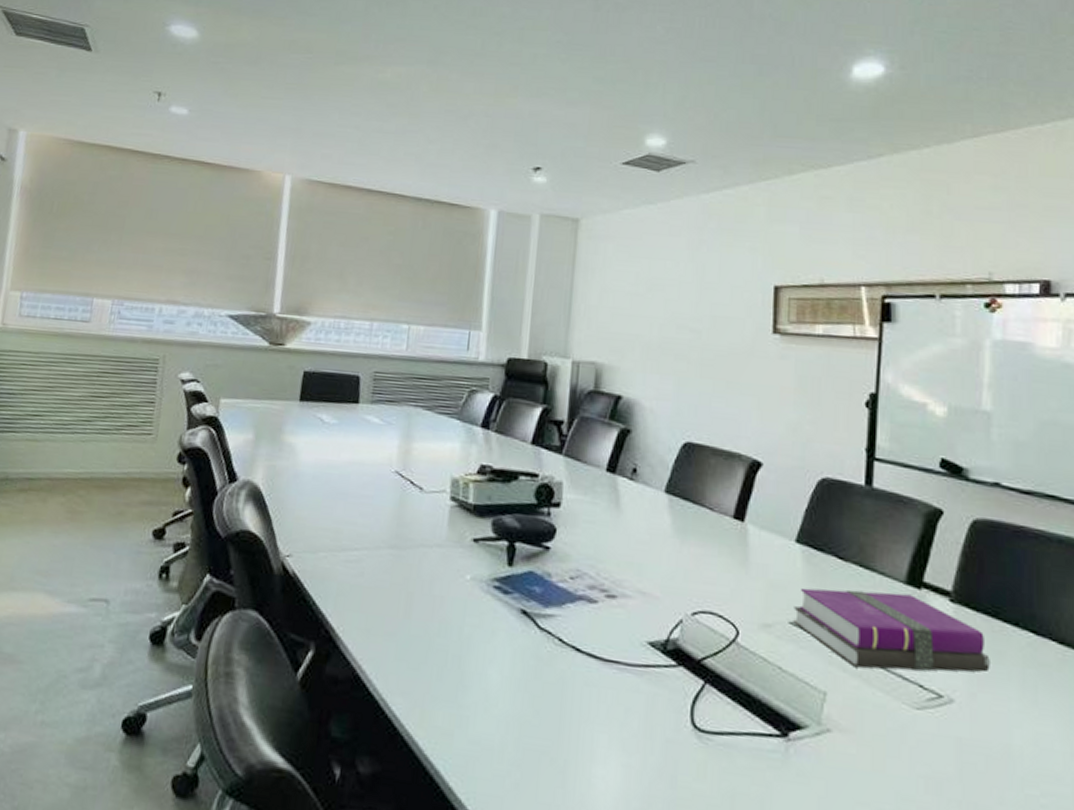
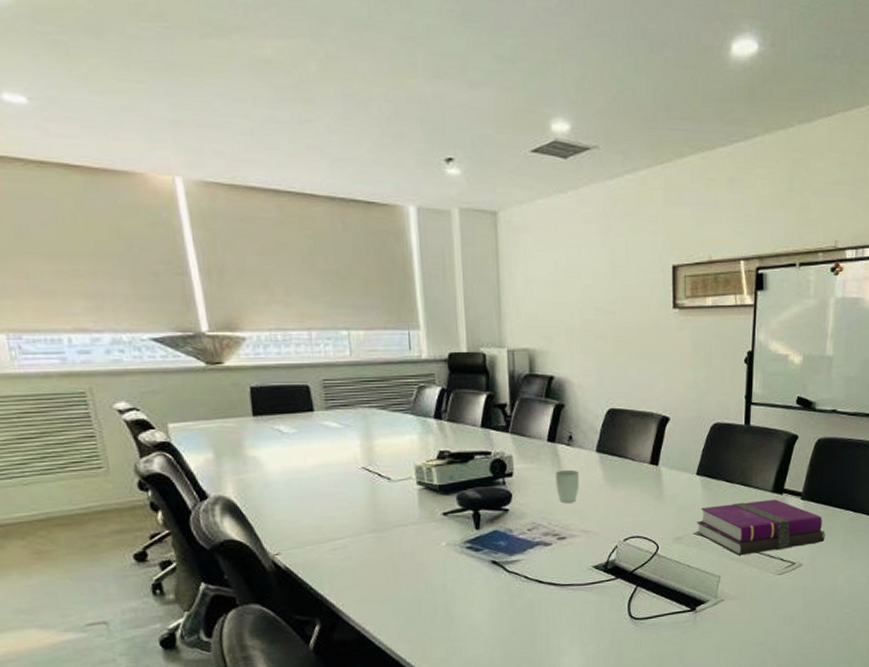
mug: none [610,508,641,553] -> present [555,469,579,504]

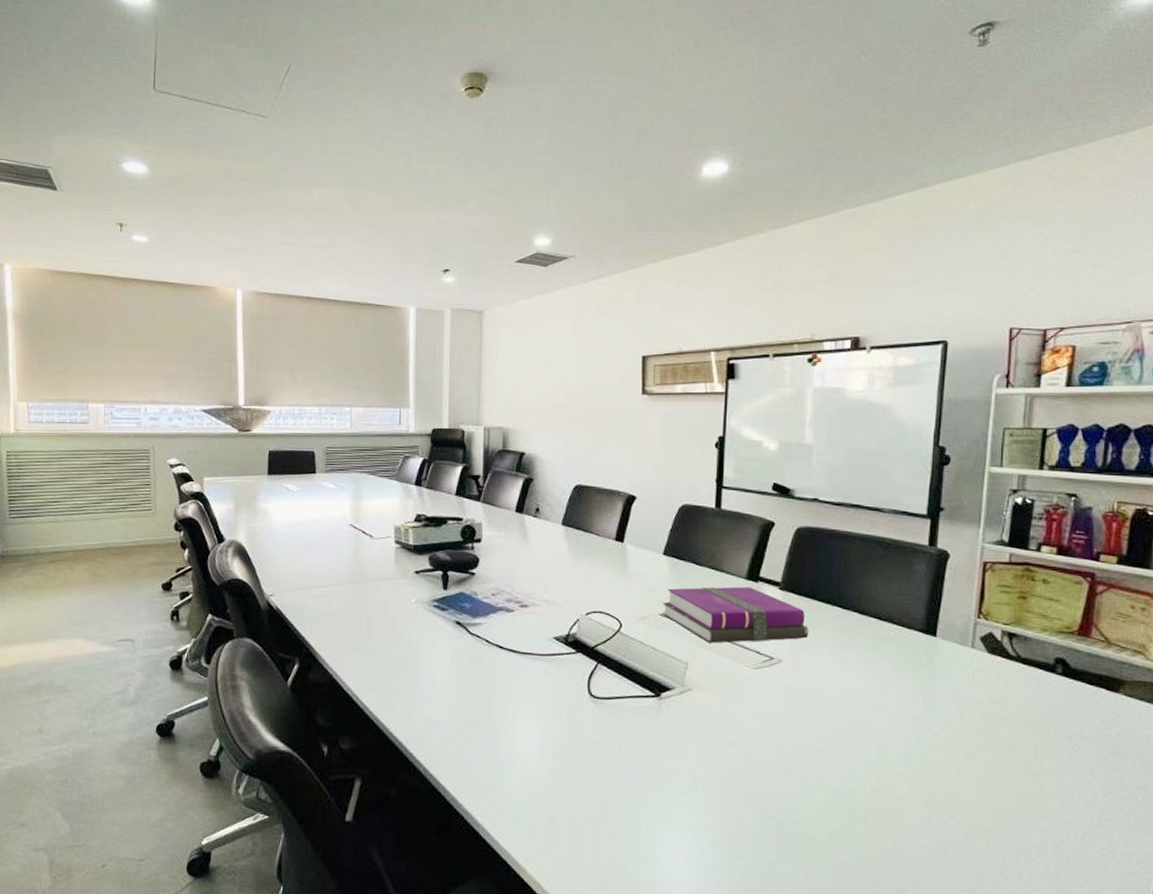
mug: present [555,469,579,504] -> none [521,539,544,573]

